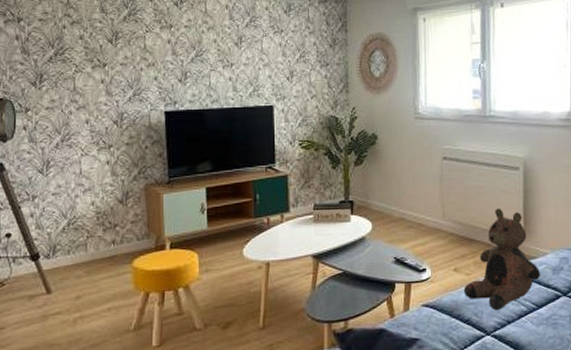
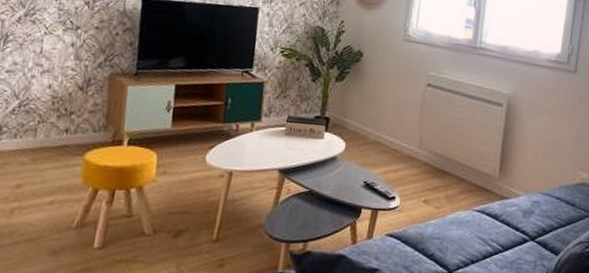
teddy bear: present [463,208,541,311] -> none [430,142,511,248]

